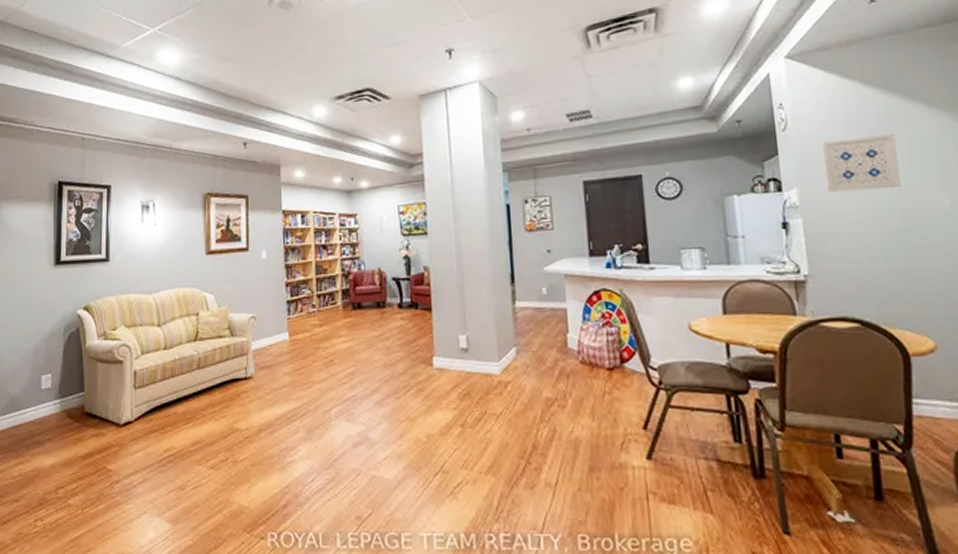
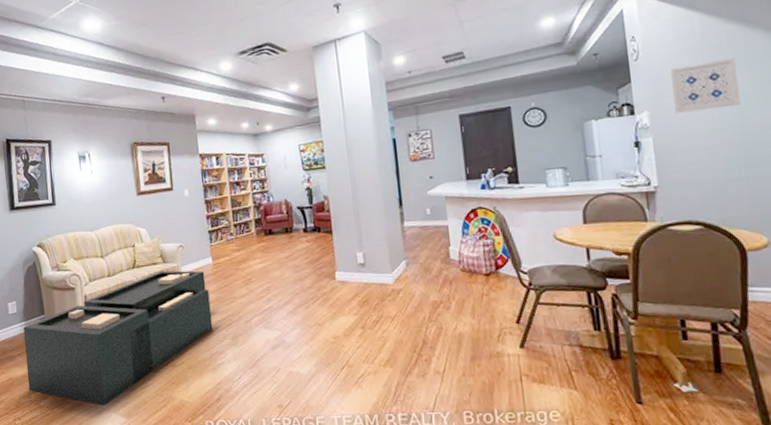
coffee table: none [56,346,284,507] -> present [23,270,213,406]

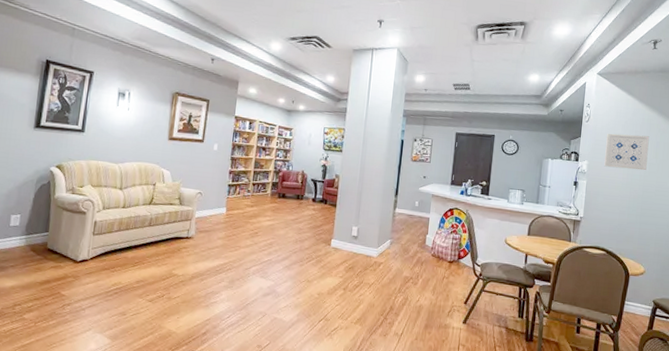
coffee table: present [23,270,213,406] -> none [14,212,217,326]

